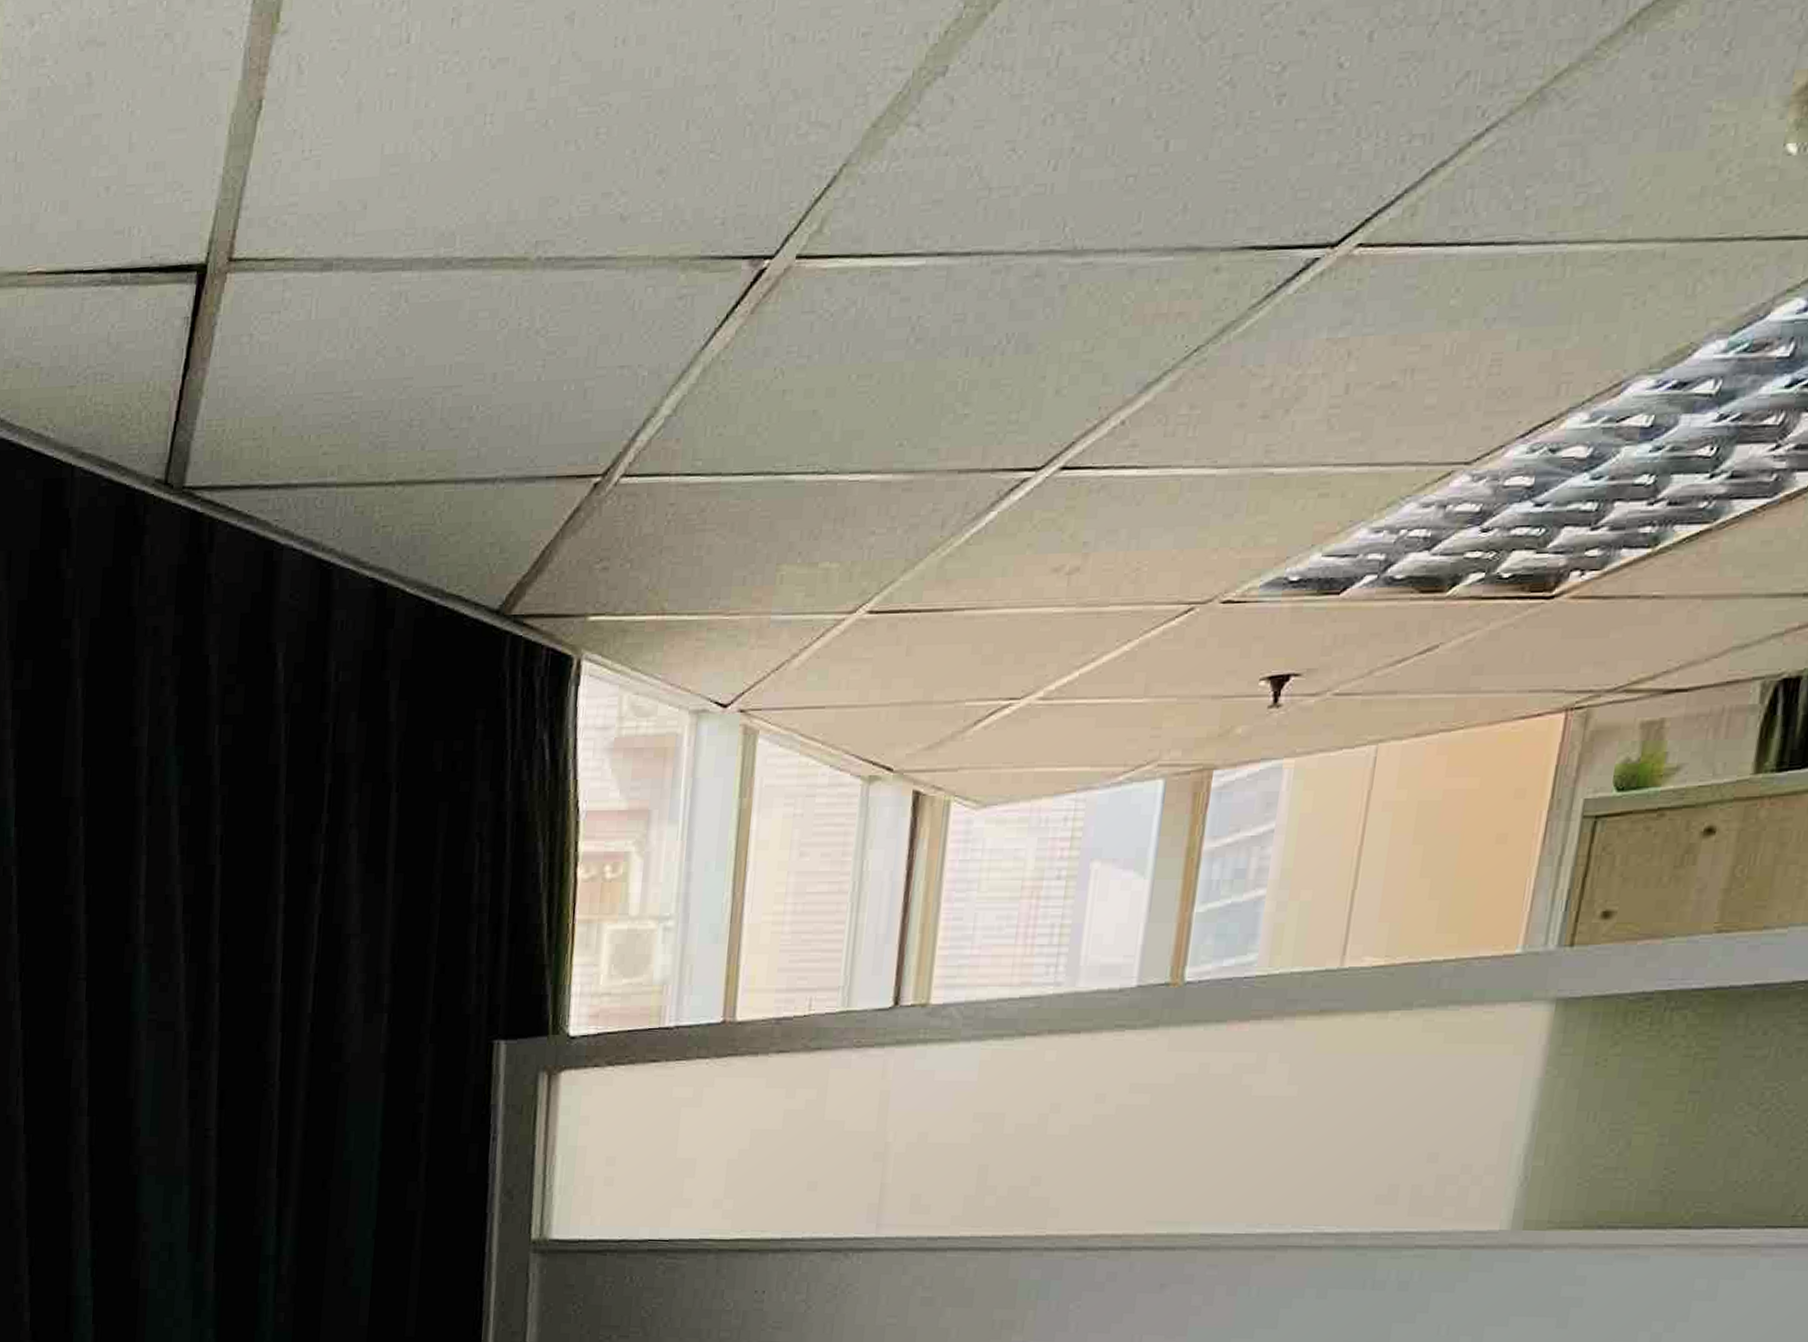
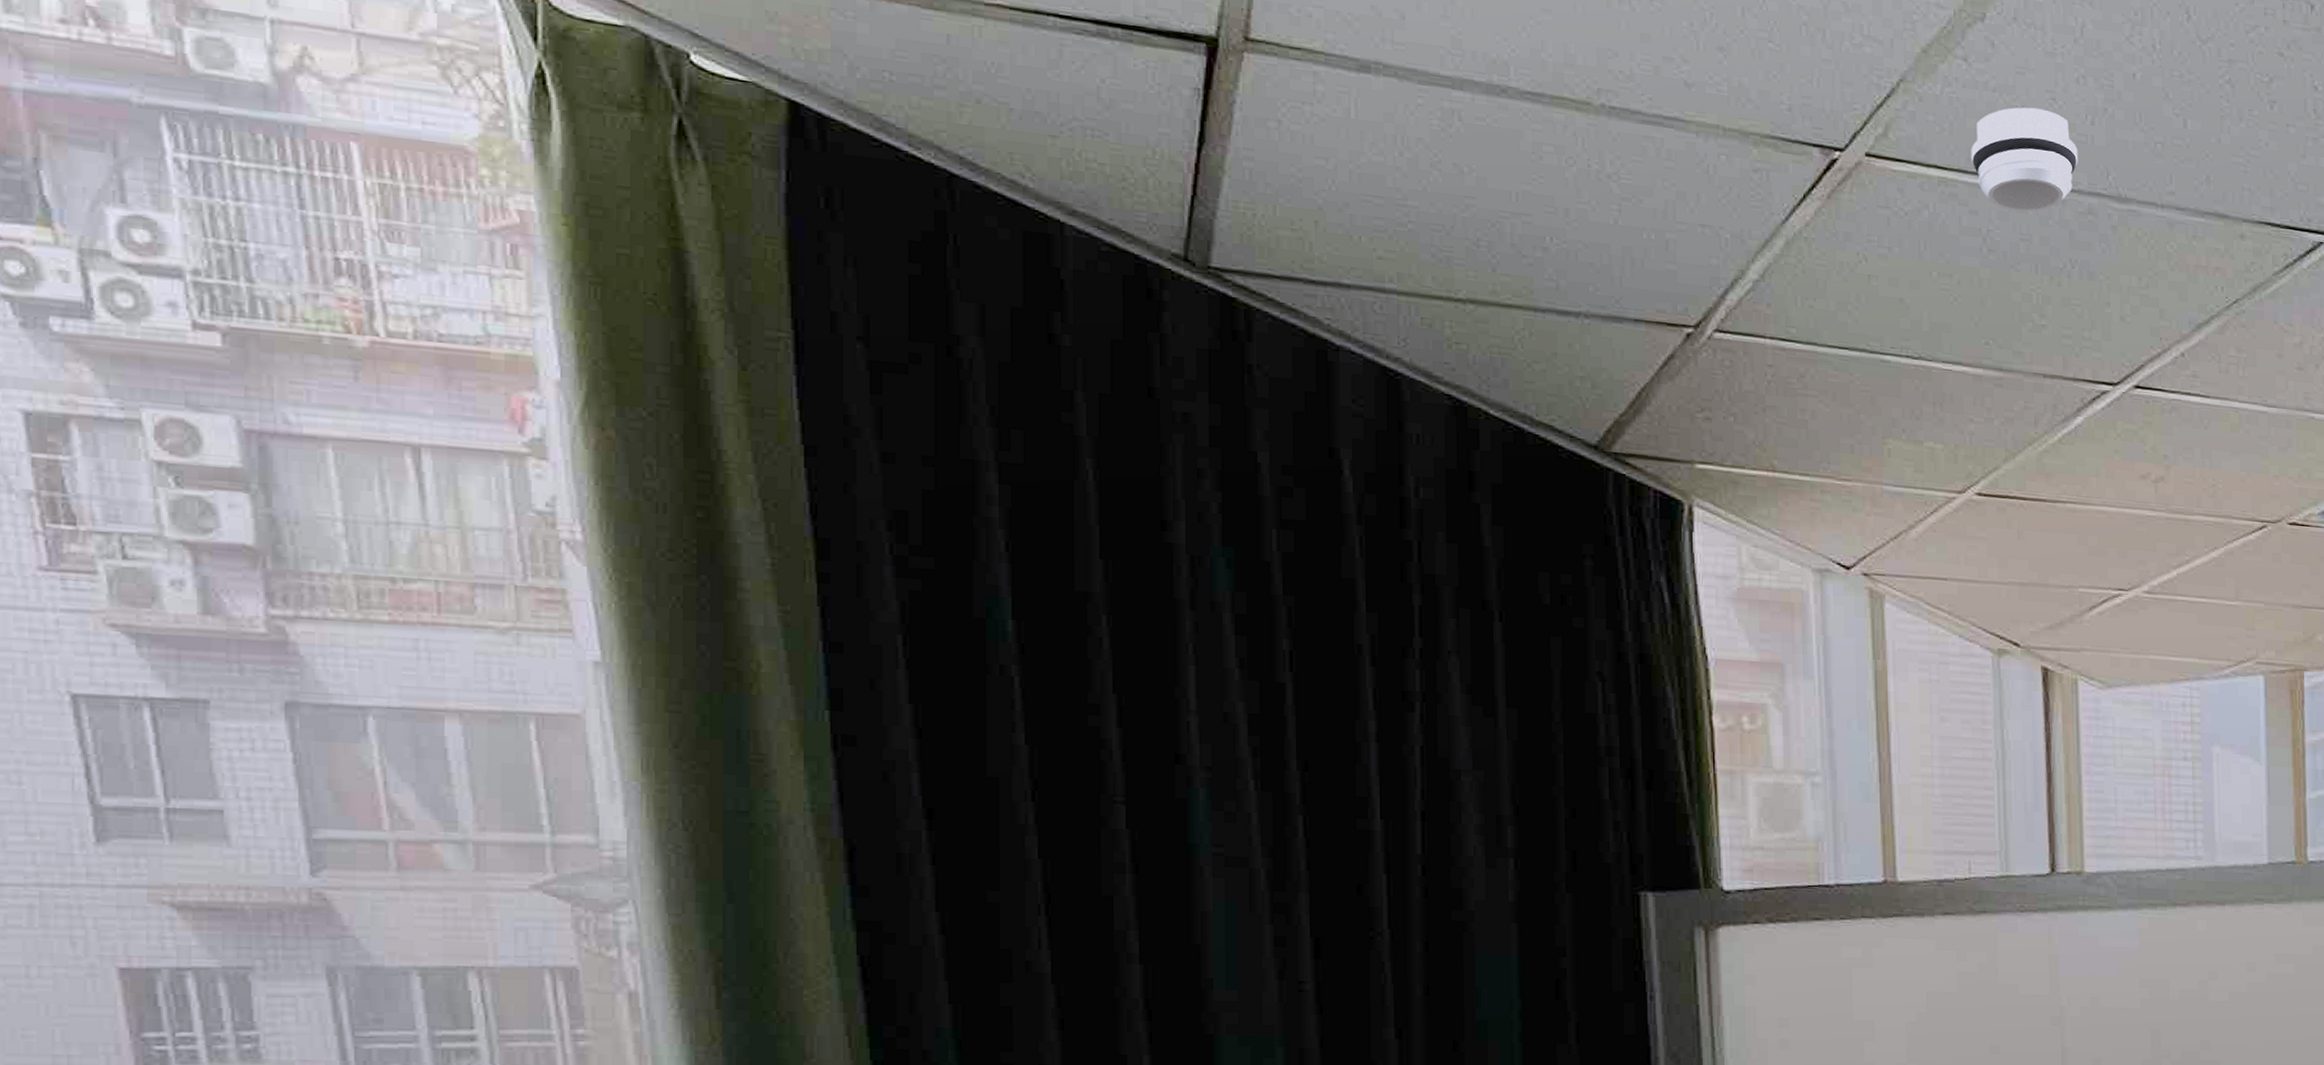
smoke detector: none [910,164,1033,289] -> present [1971,107,2078,212]

